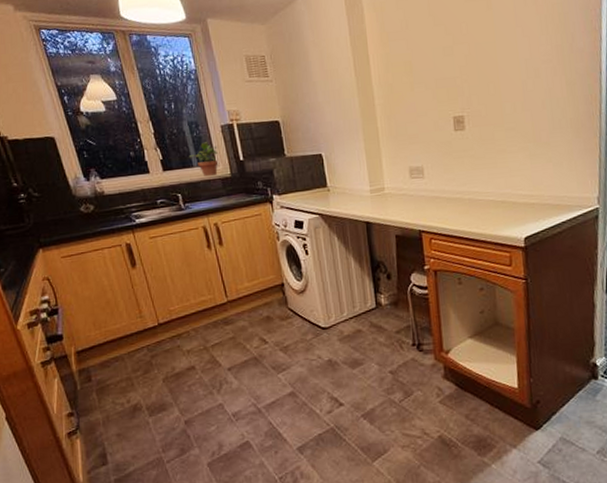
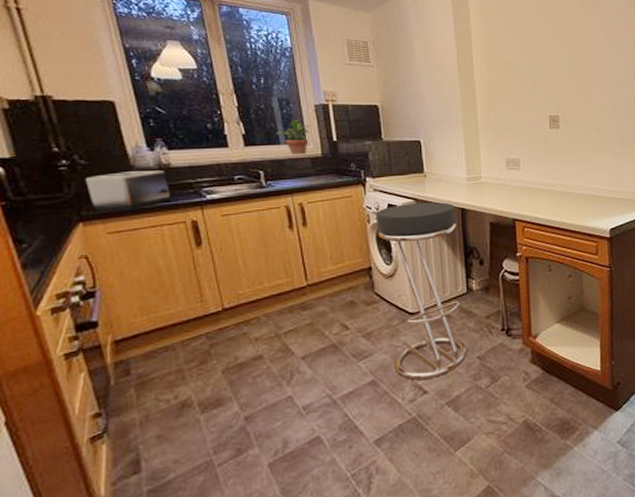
toaster: none [39,198,108,238] -> present [85,170,171,211]
bar stool: none [284,216,380,393] -> present [375,201,468,380]

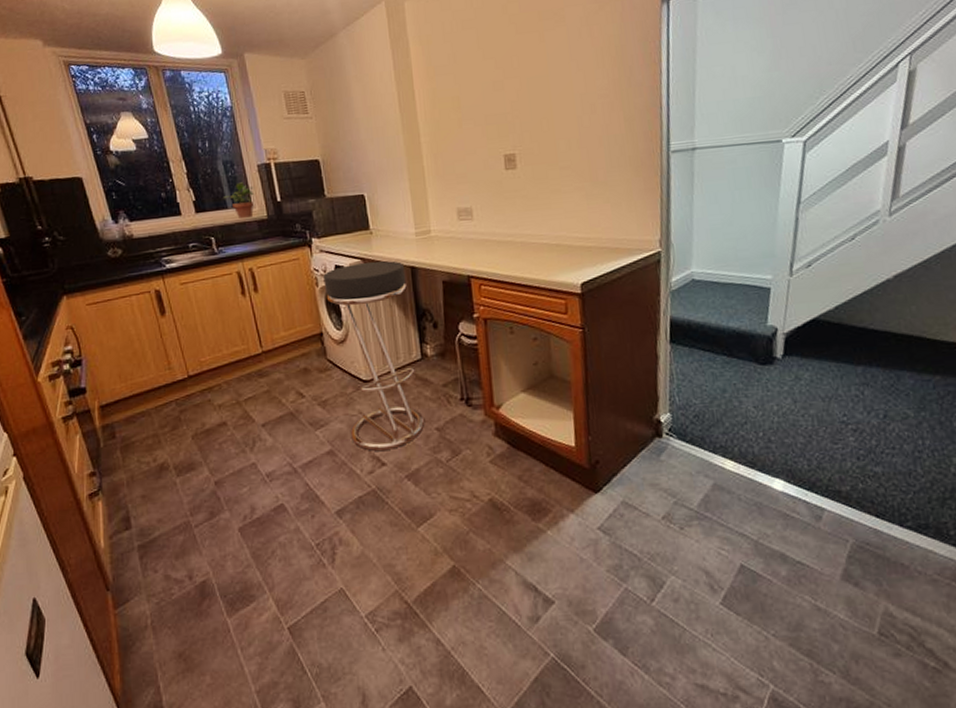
toaster: present [85,170,171,211] -> none [64,242,136,284]

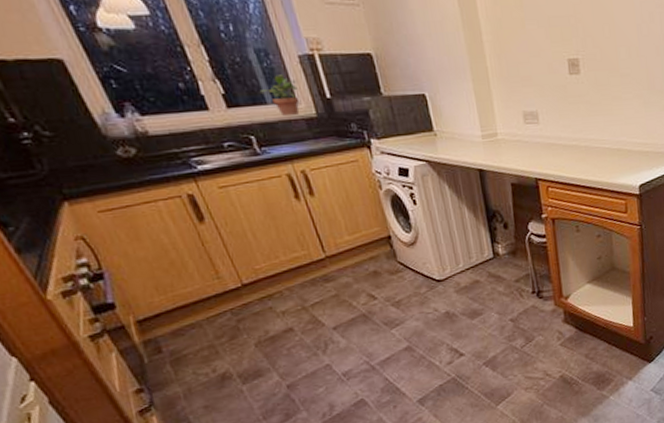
bar stool: present [323,261,425,451] -> none [386,163,500,344]

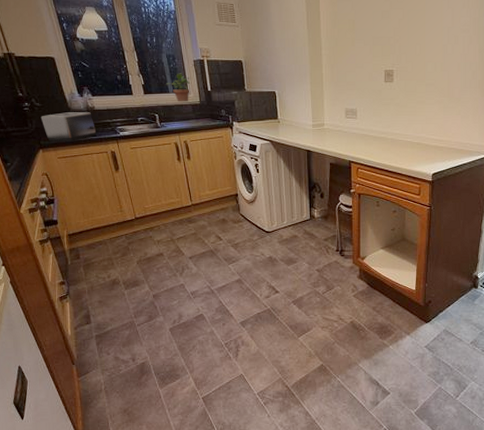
toaster: none [55,139,159,189] -> present [40,112,97,142]

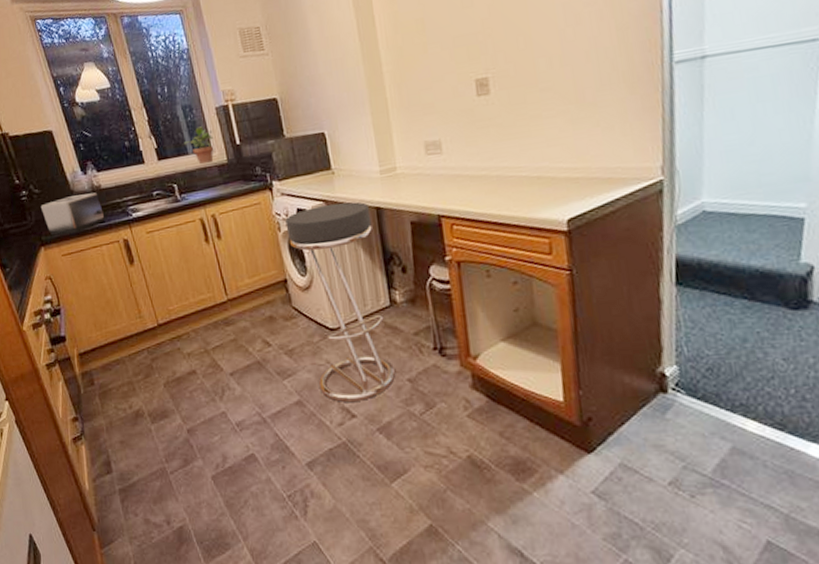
bar stool: none [240,143,309,282] -> present [285,201,396,402]

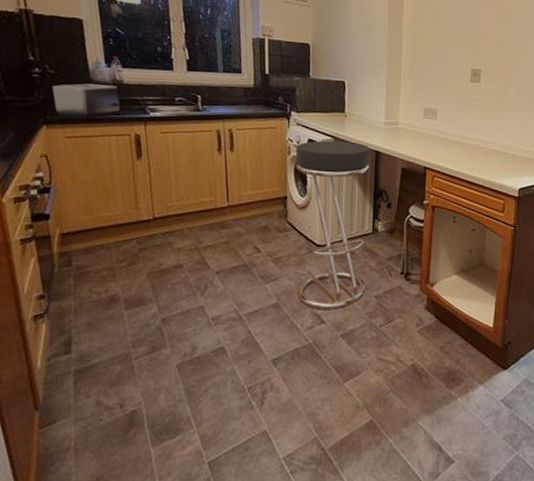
potted plant: present [184,126,214,165] -> none [216,51,246,85]

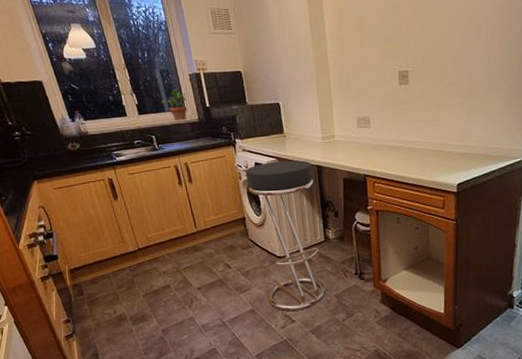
toaster: present [52,83,121,119] -> none [32,138,92,172]
potted plant: none [216,51,246,85] -> present [162,89,188,121]

